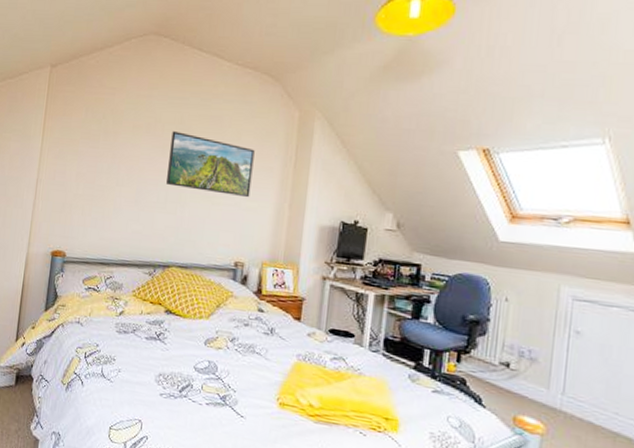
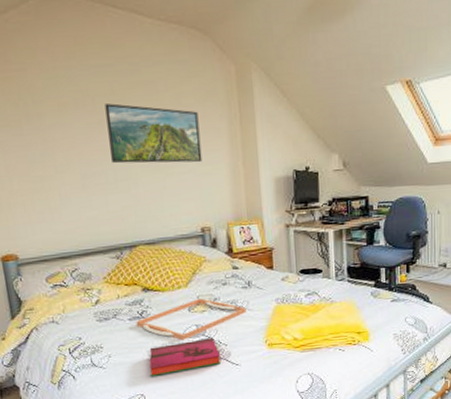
serving tray: none [151,333,264,375] -> present [136,298,246,341]
hardback book: none [153,373,226,411] -> present [149,338,221,376]

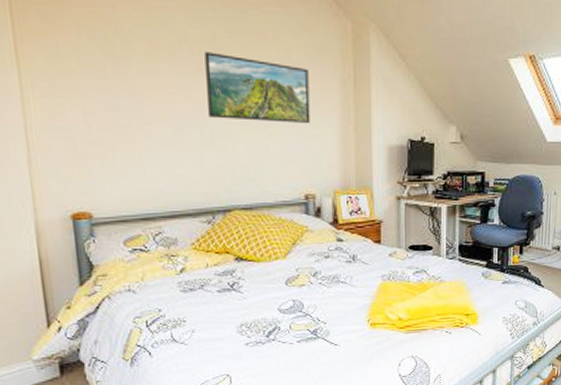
serving tray: present [136,298,246,341] -> none [225,271,349,317]
hardback book: present [149,338,221,376] -> none [238,315,318,355]

